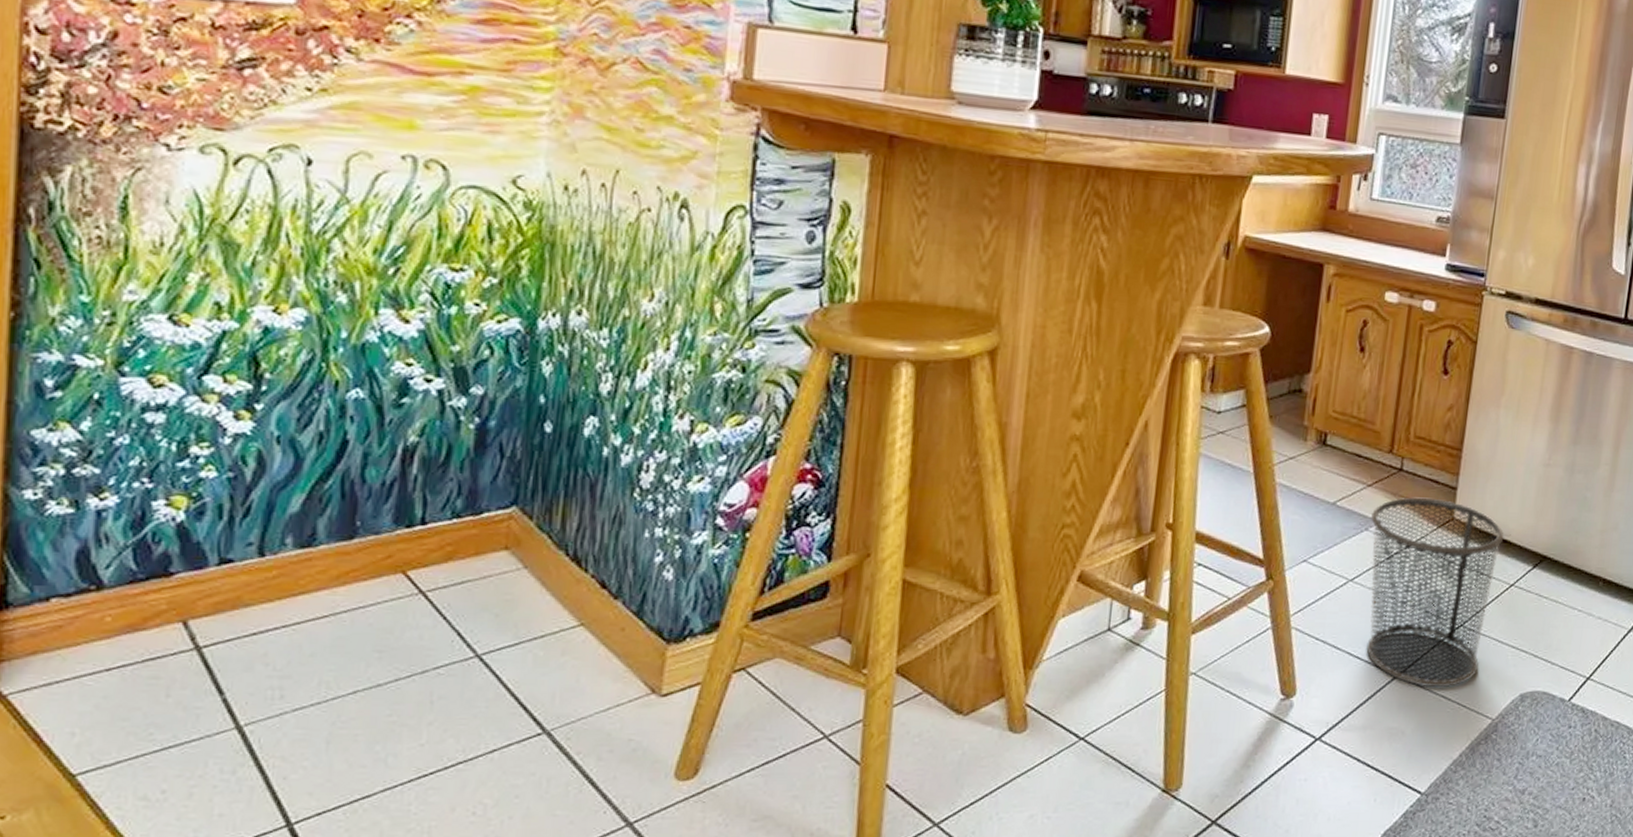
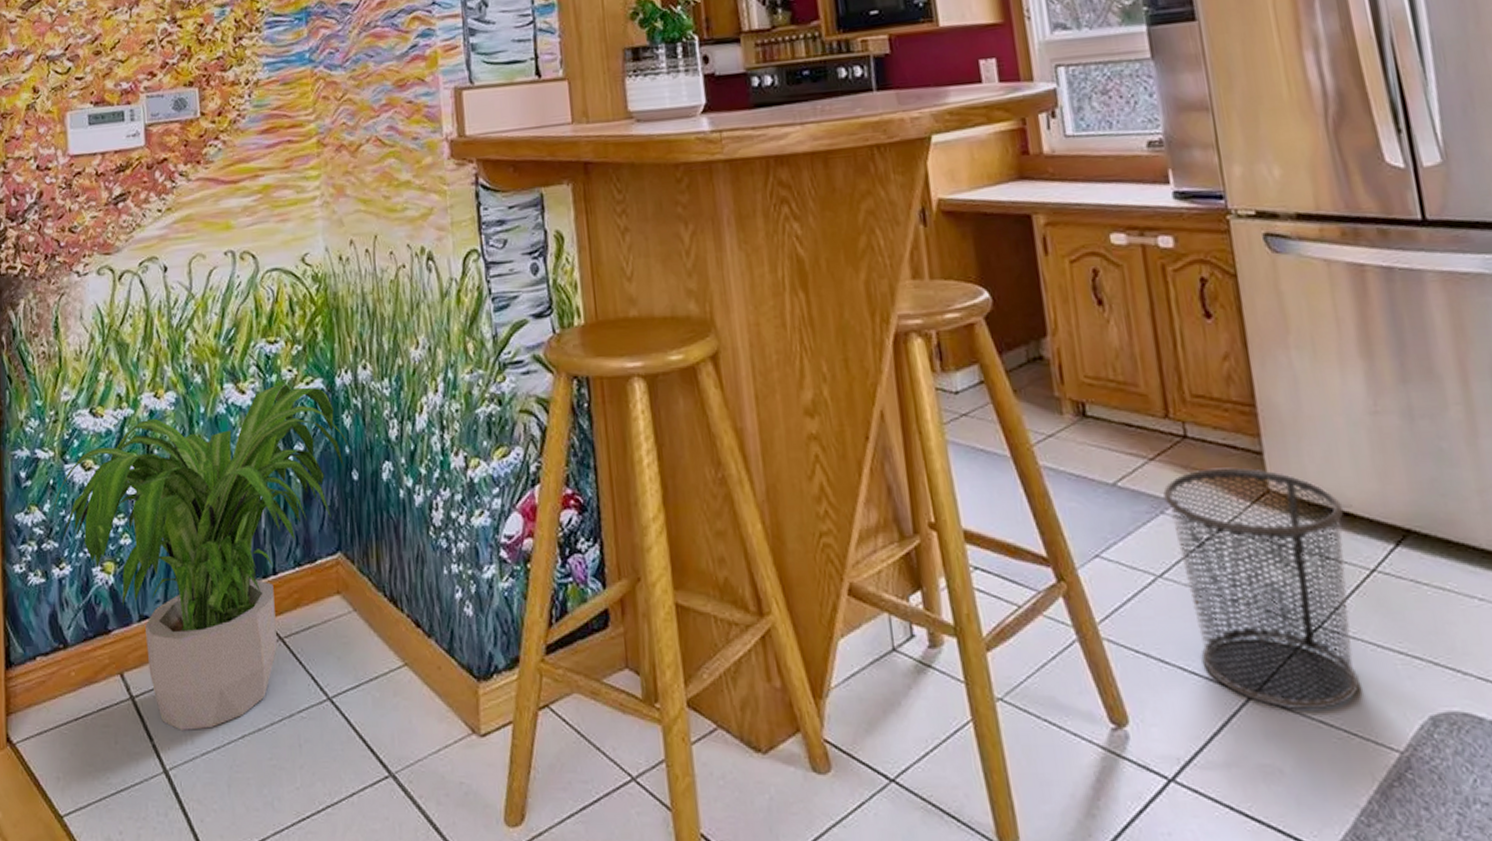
potted plant: none [92,318,547,685] -> present [51,384,351,730]

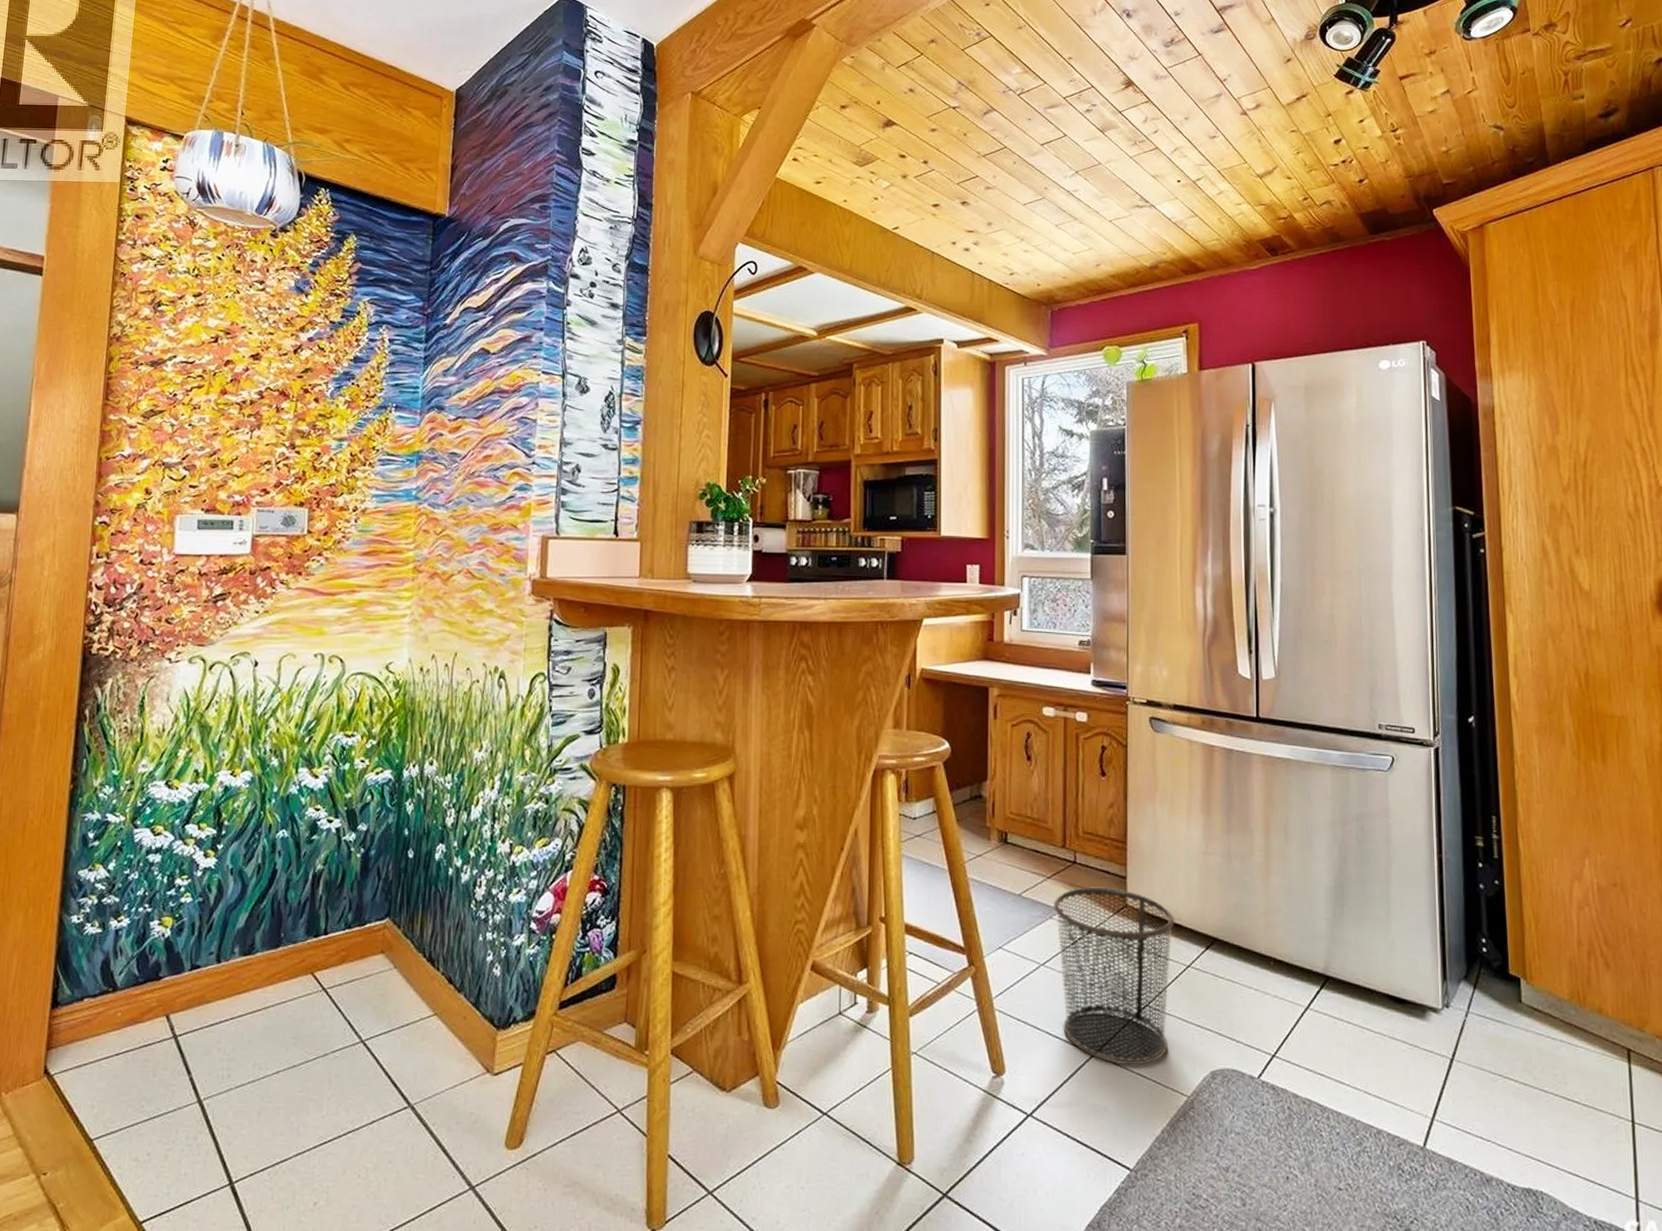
potted plant: present [51,384,351,730] -> none [115,772,410,1066]

